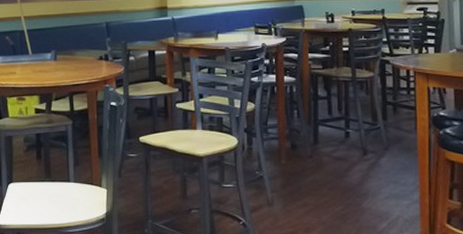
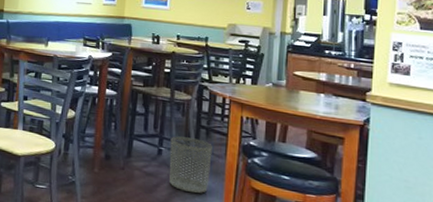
waste bin: none [357,116,402,173] -> present [169,136,212,194]

